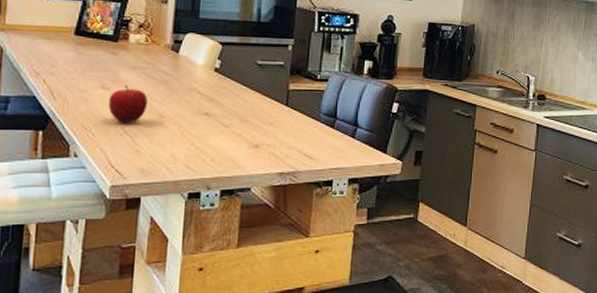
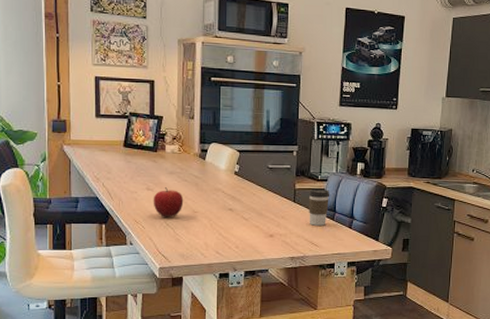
coffee cup: none [303,90,331,135] -> present [308,188,330,226]

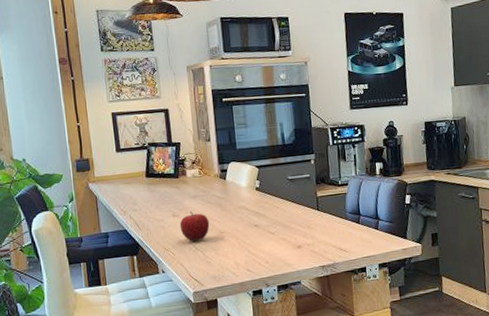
coffee cup: present [308,188,330,226] -> none [330,193,353,232]

